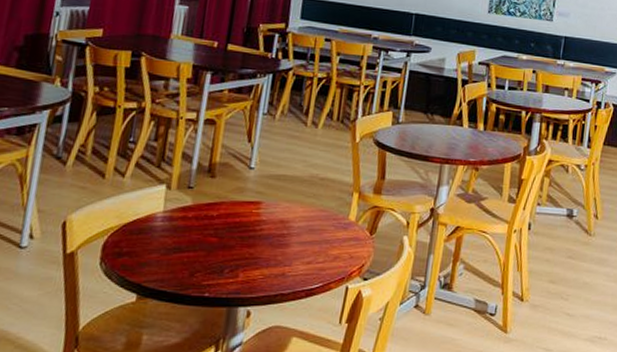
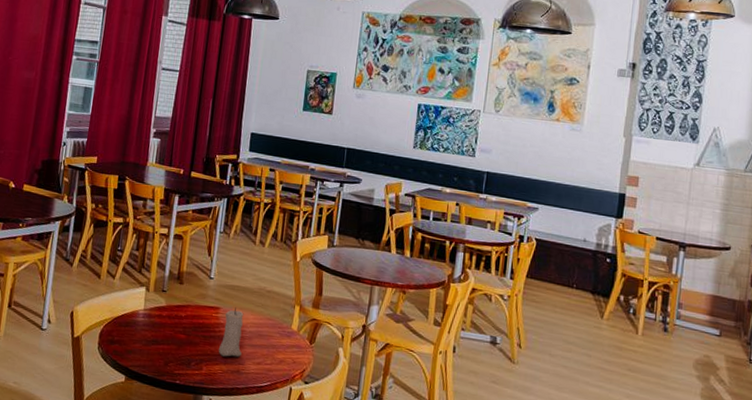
candle: none [258,200,291,259] -> present [218,307,244,357]

